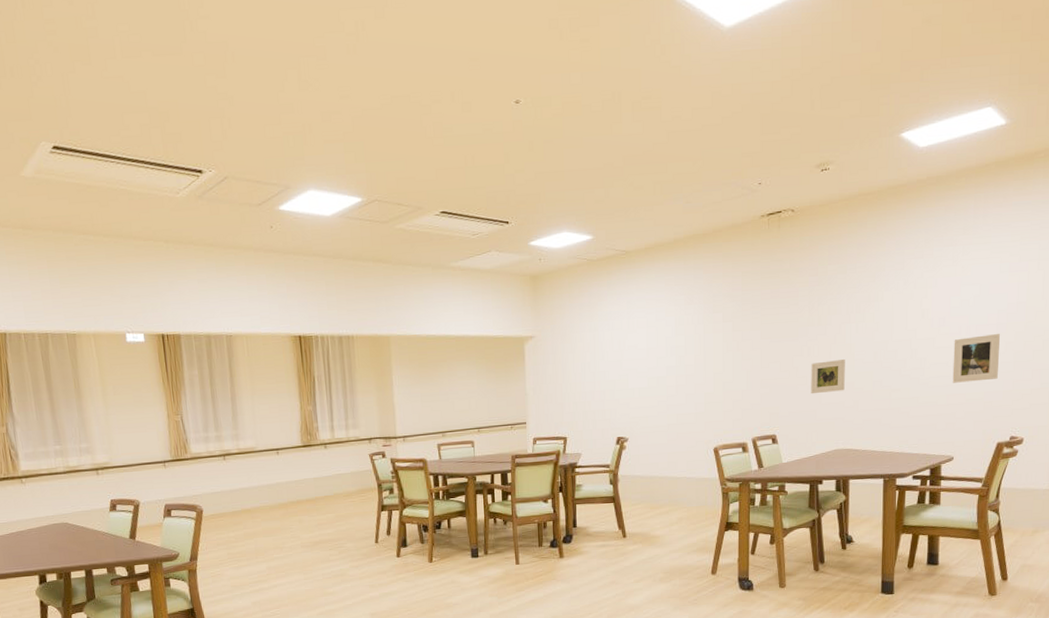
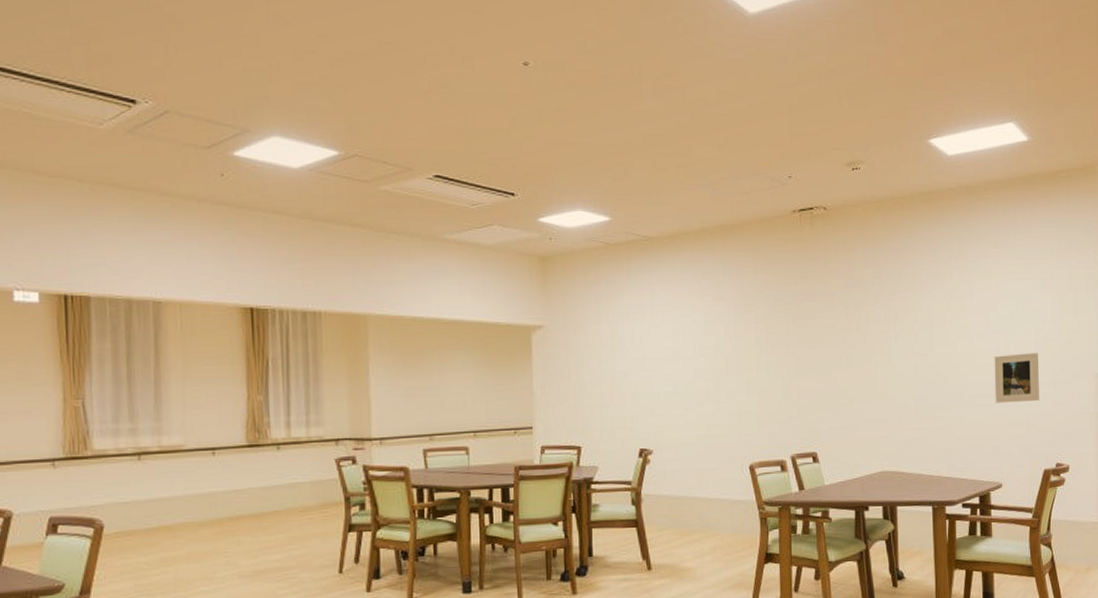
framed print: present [811,358,845,394] -> none [851,370,887,409]

